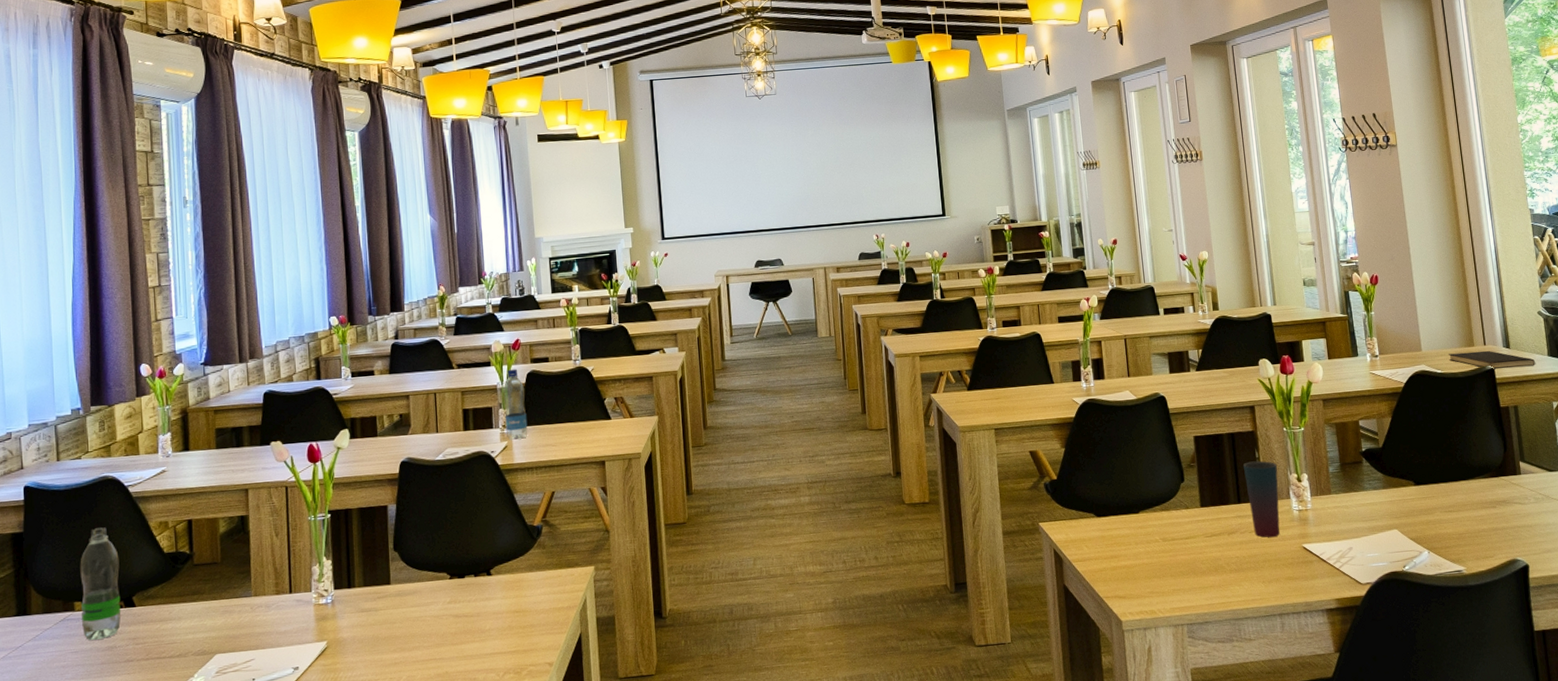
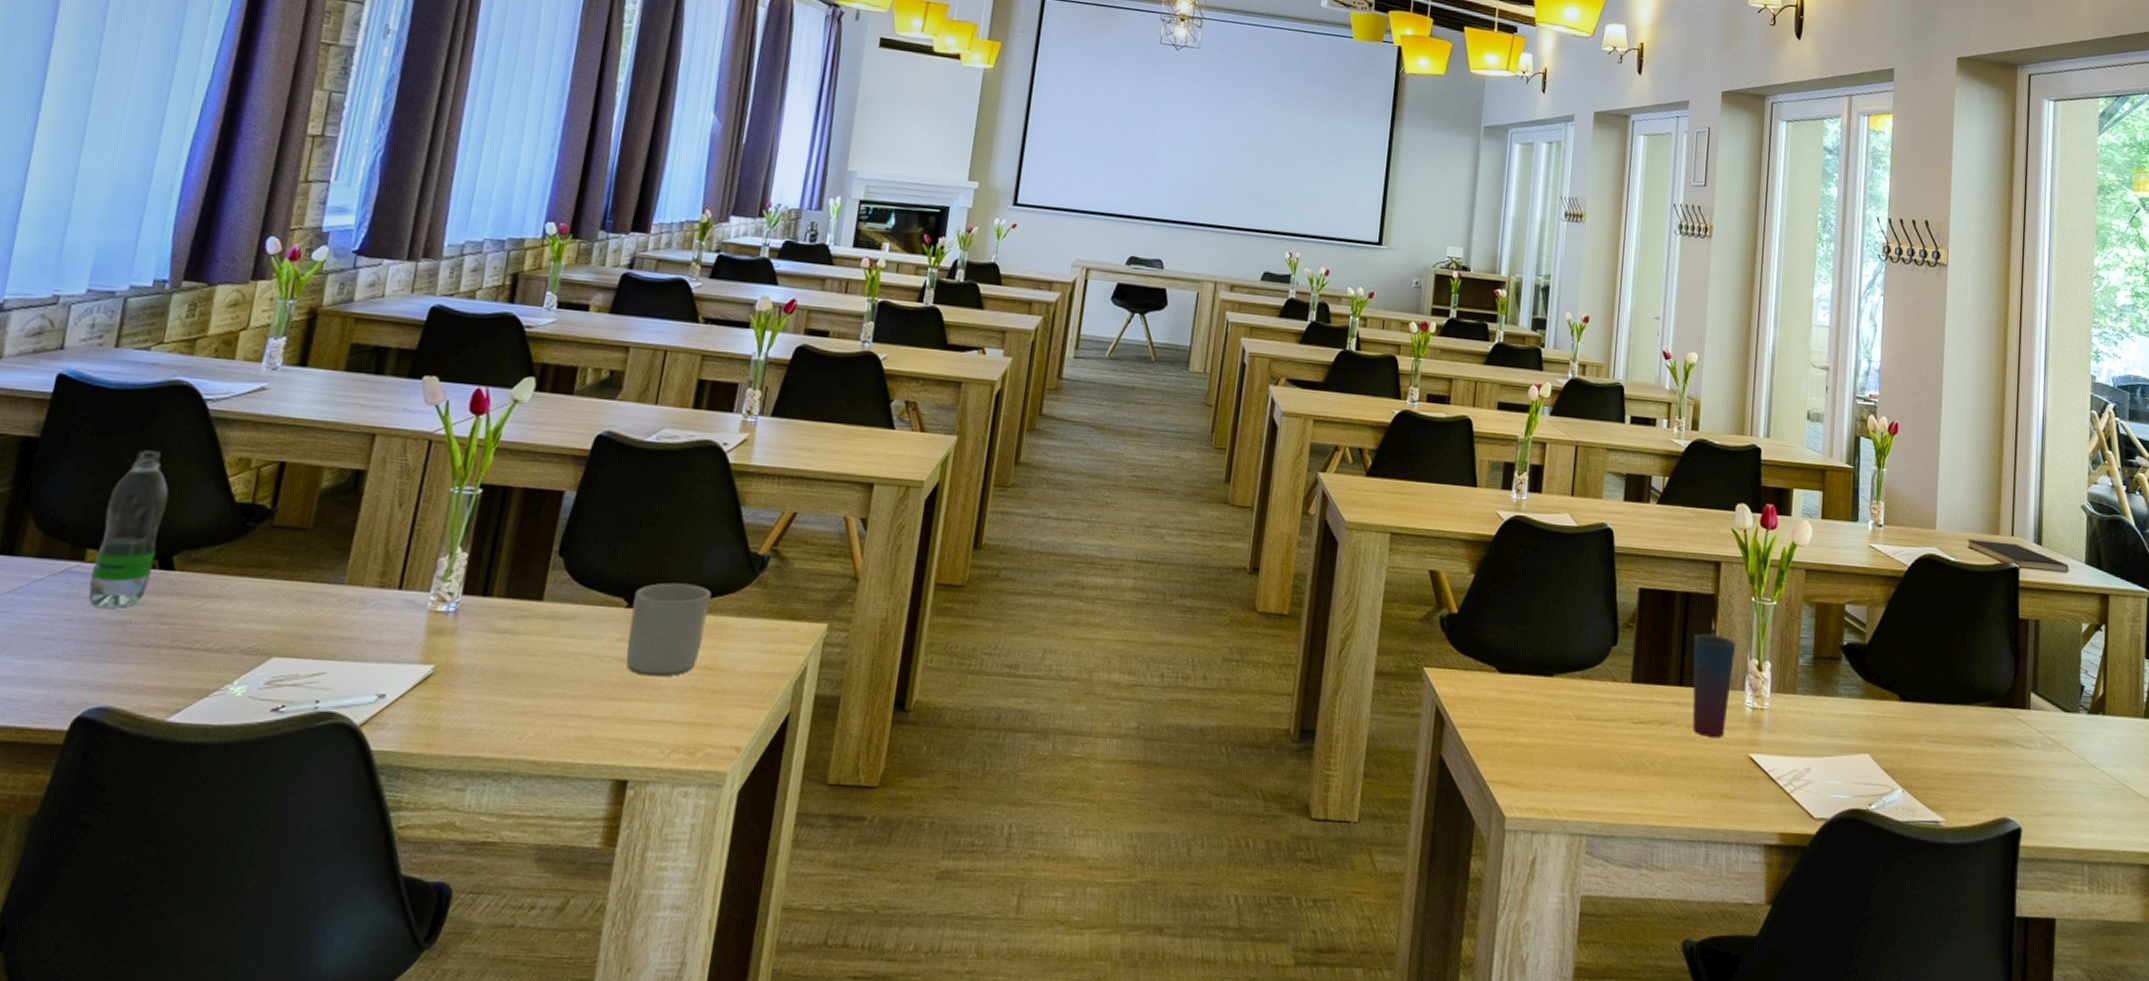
mug: none [454,554,508,624] -> present [625,582,711,677]
bottle: present [503,369,528,441] -> none [749,337,788,435]

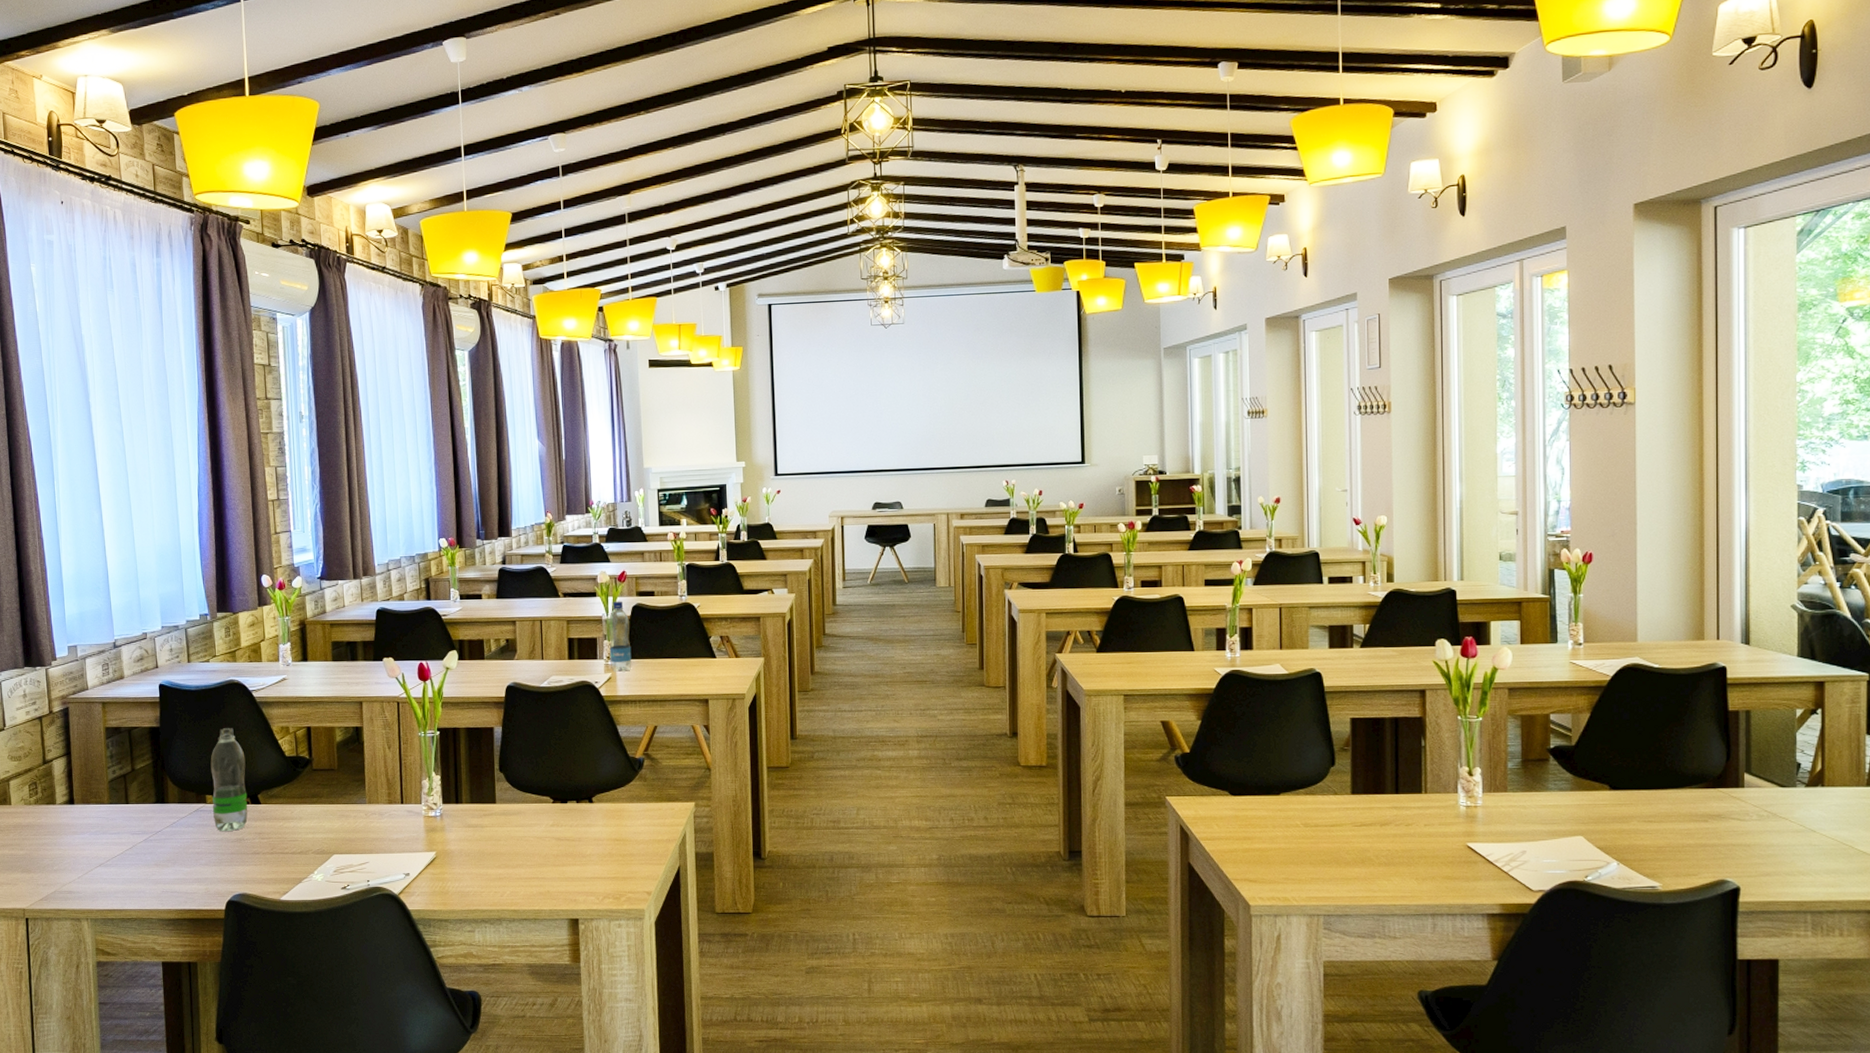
mug: present [625,582,711,677] -> none [556,783,609,848]
bottle: none [749,337,788,435] -> present [608,601,632,673]
cup: present [1692,633,1735,737] -> none [1406,749,1445,832]
hardcover book: present [1967,539,2069,573] -> none [1671,645,1780,668]

